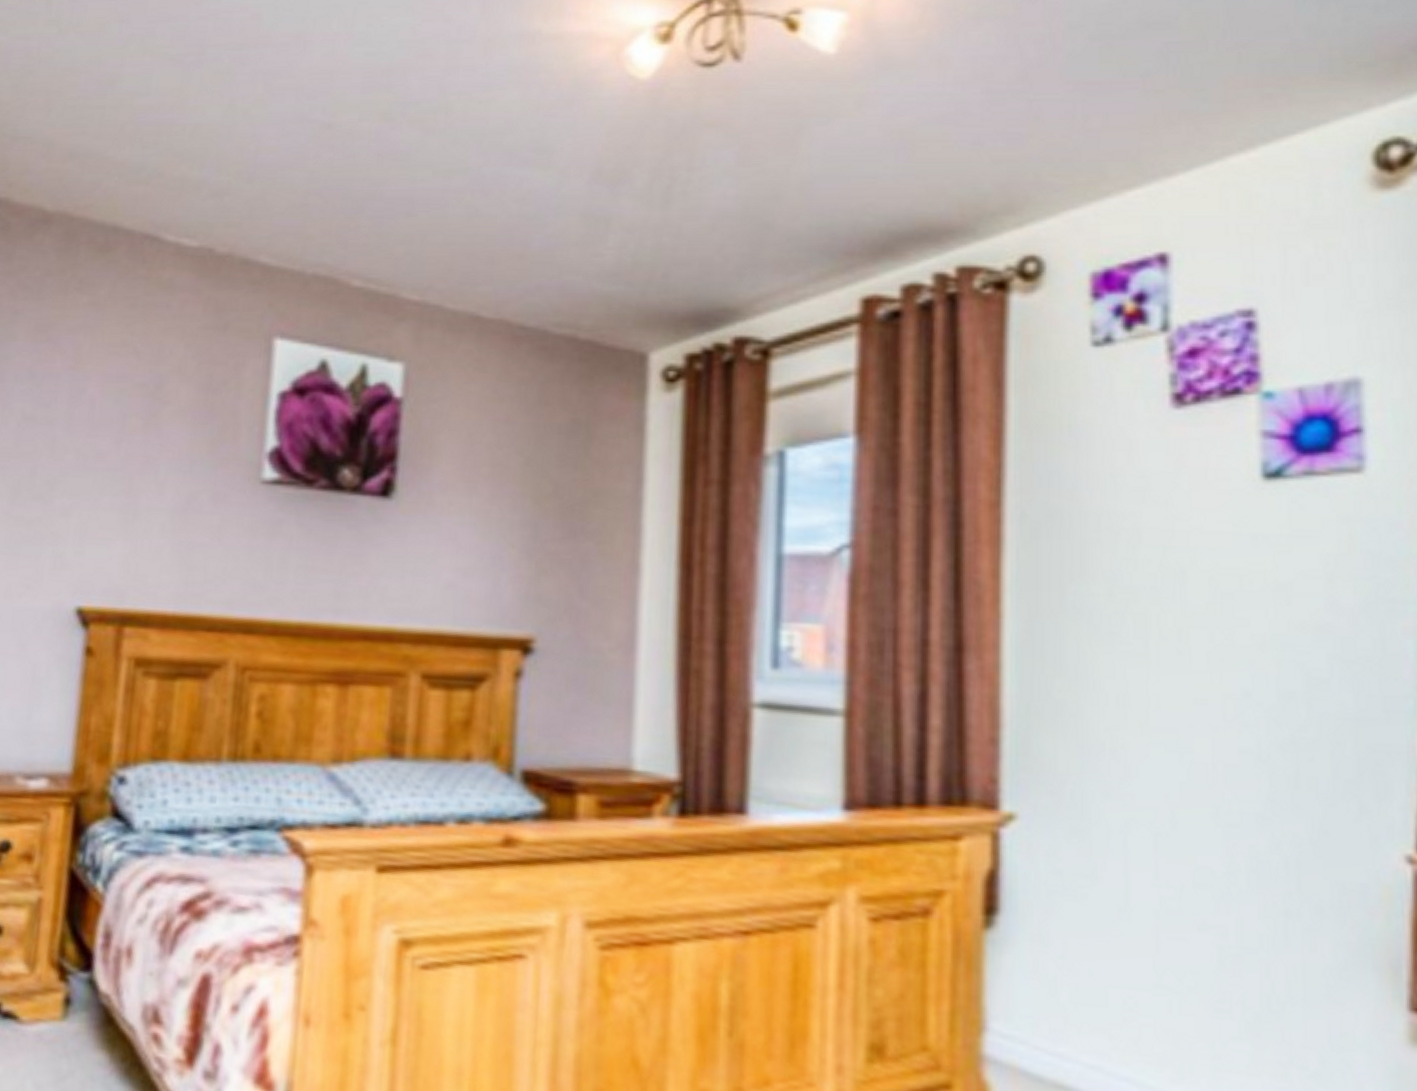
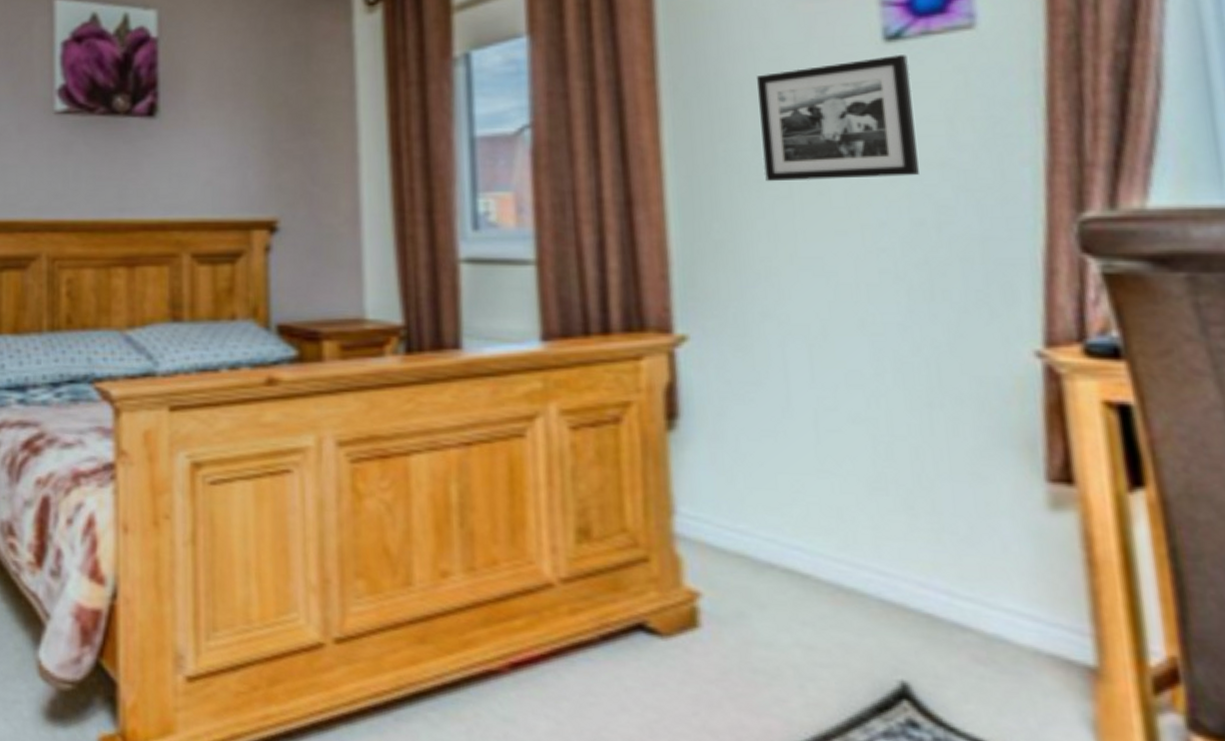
picture frame: none [1116,496,1291,640] -> present [756,55,919,182]

